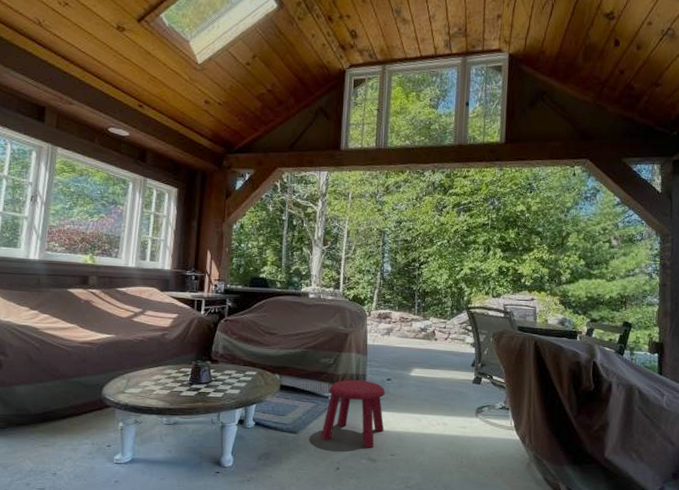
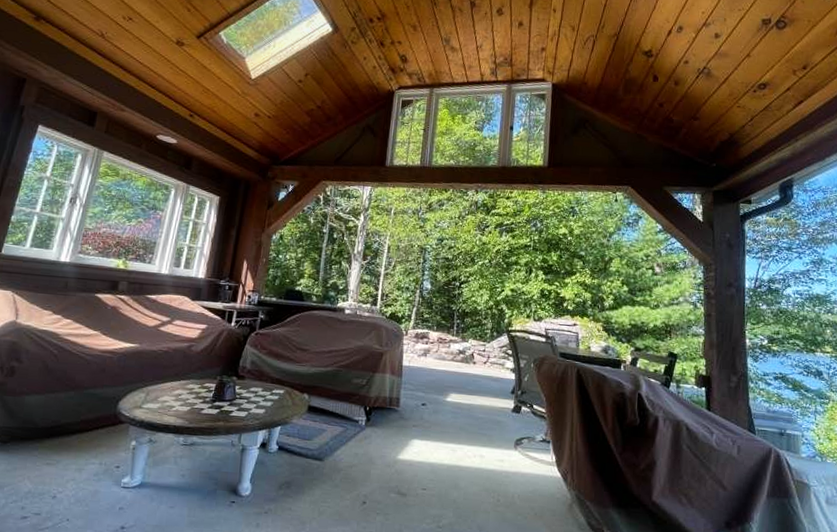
stool: present [321,379,385,448] -> none [348,403,419,481]

